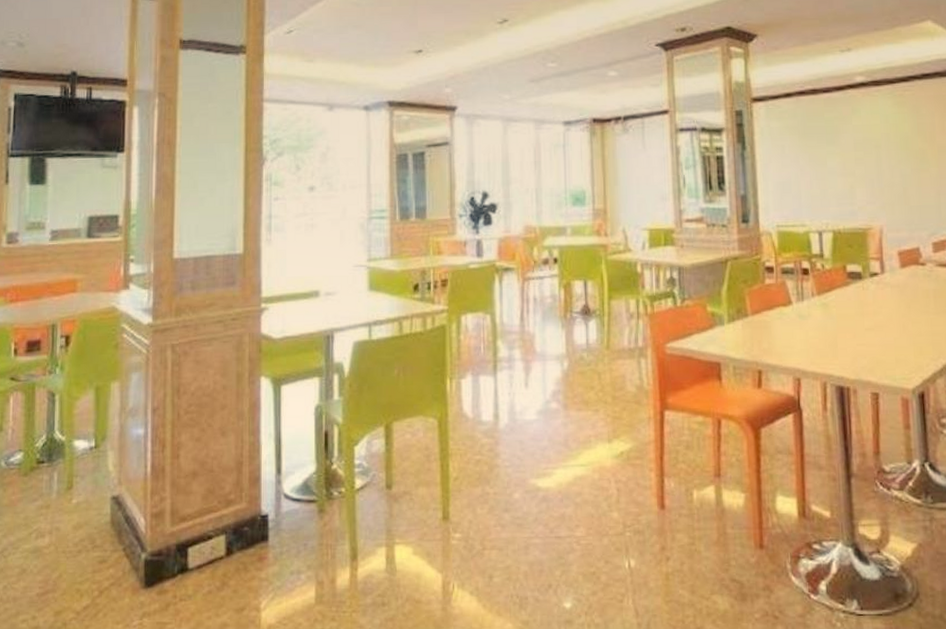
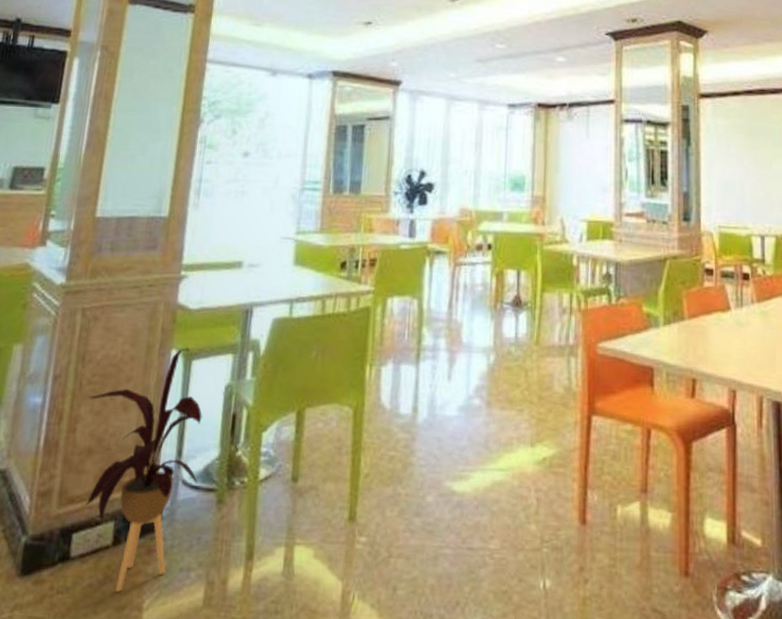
house plant: none [188,374,298,596] -> present [84,347,202,592]

